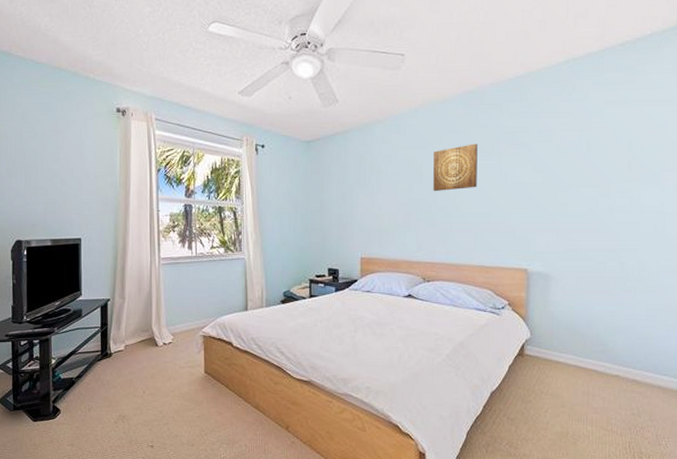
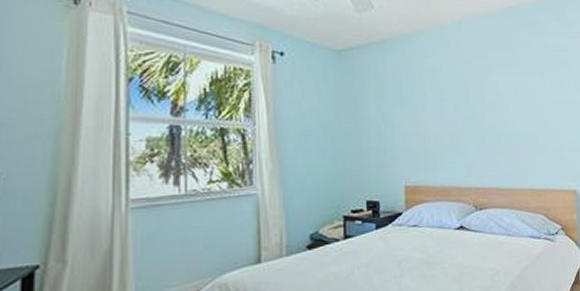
wall art: present [433,143,478,191] -> none [479,60,524,109]

